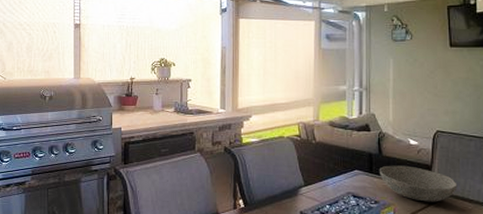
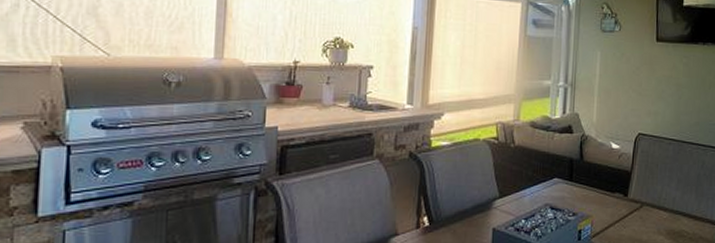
bowl: present [380,165,458,202] -> none [580,172,655,212]

